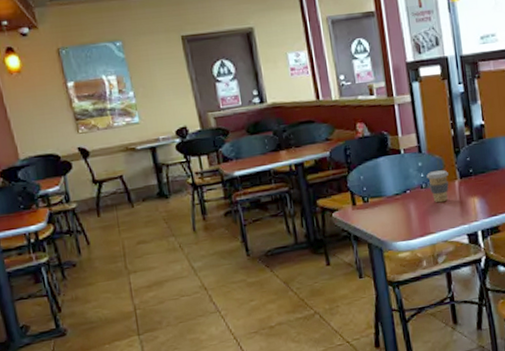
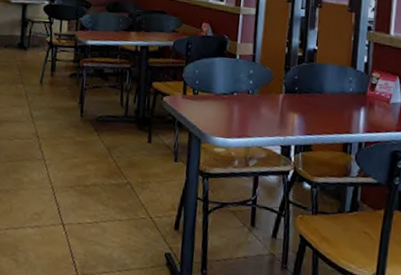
coffee cup: present [426,170,449,203] -> none [255,81,275,111]

